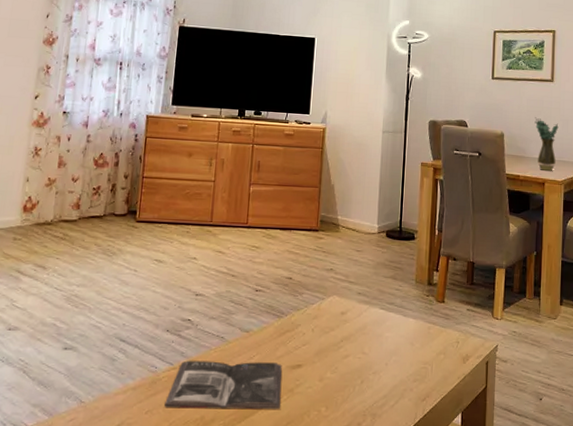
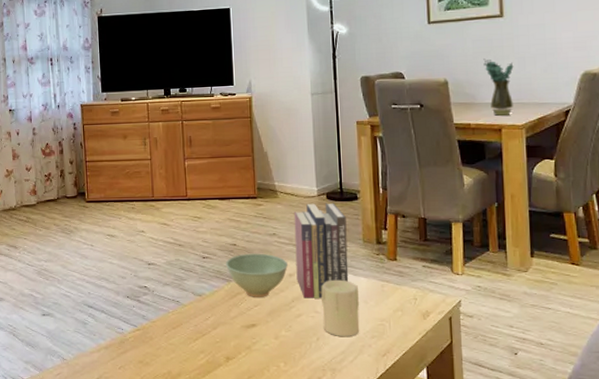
magazine: present [164,360,282,409] -> none [134,322,240,365]
bowl: none [279,288,341,336] -> present [226,253,288,297]
books: none [348,240,402,339] -> present [293,203,349,298]
candle: none [368,320,406,381] -> present [320,279,360,337]

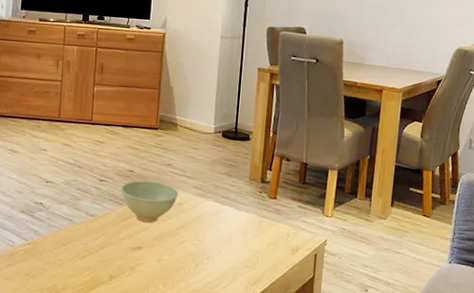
books: present [293,203,349,298] -> none [185,139,237,228]
candle: present [320,279,360,337] -> none [203,212,239,265]
vase: present [483,59,514,116] -> none [375,25,401,79]

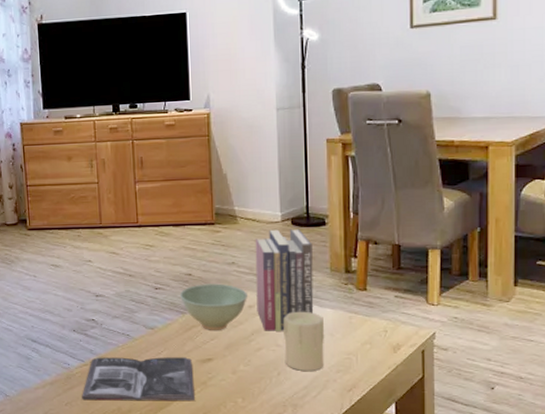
magazine: none [21,238,124,283] -> present [82,357,195,401]
books: none [185,139,237,228] -> present [255,229,314,331]
candle: none [203,212,239,265] -> present [282,311,325,372]

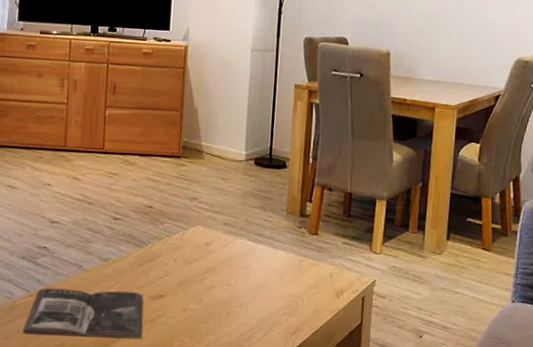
bowl: present [180,283,247,330] -> none [139,217,205,266]
books: present [255,229,314,331] -> none [213,168,272,271]
candle: present [282,311,325,372] -> none [235,251,276,313]

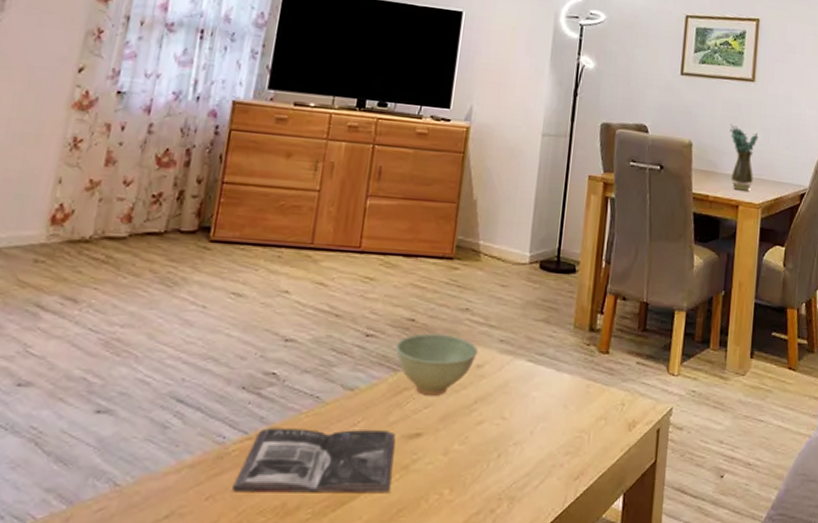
bowl: none [139,217,205,266] -> present [396,333,478,396]
vase: none [426,33,454,94] -> present [730,124,759,191]

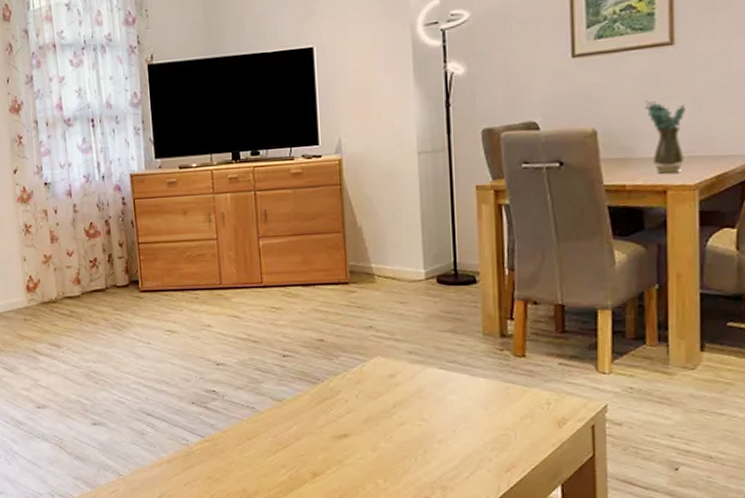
magazine: present [232,428,395,493] -> none [202,433,329,482]
bowl: present [396,333,478,396] -> none [311,350,388,403]

